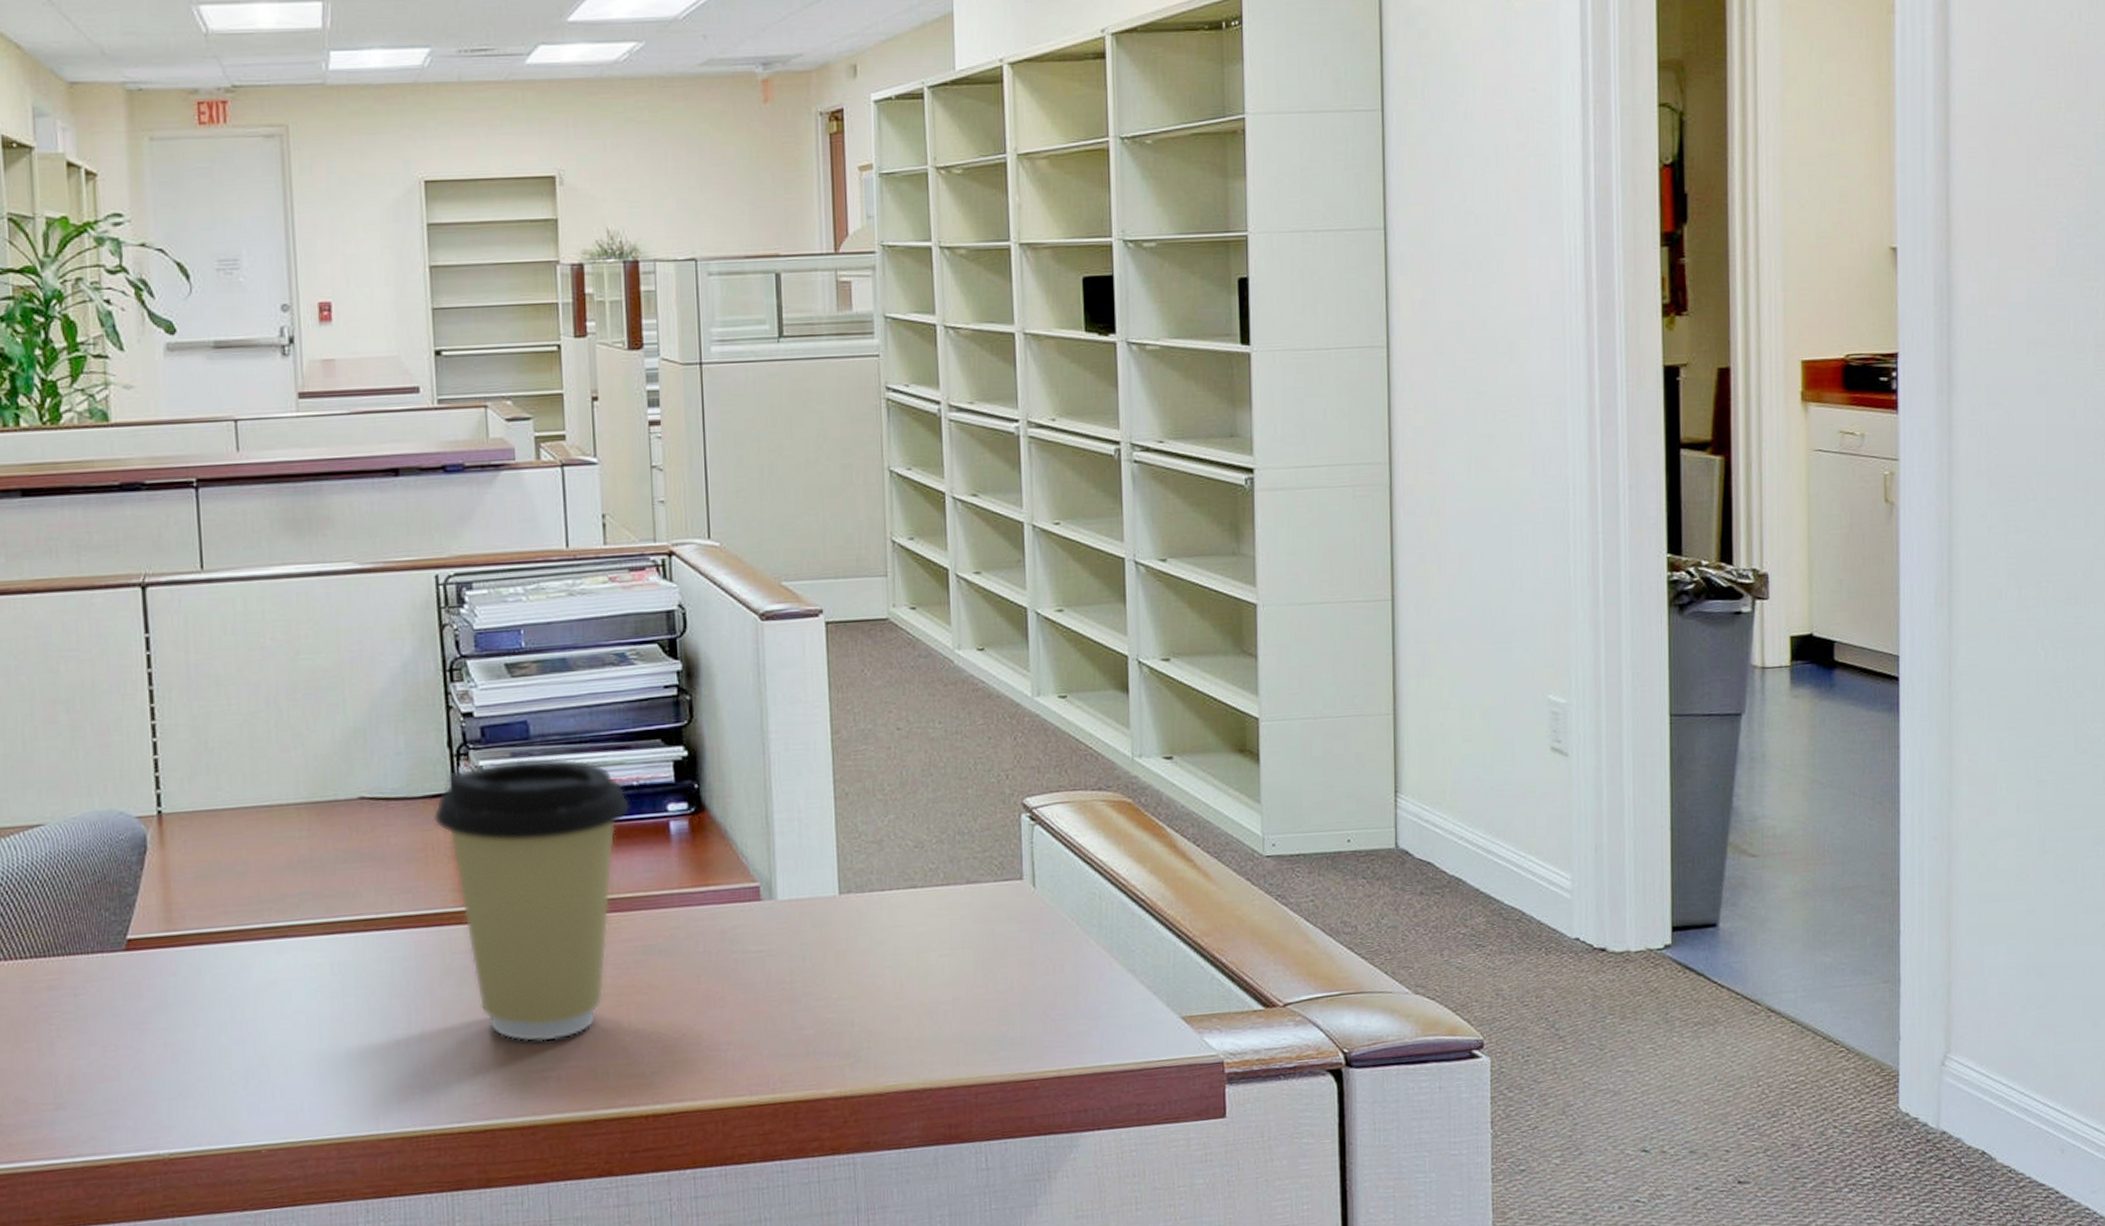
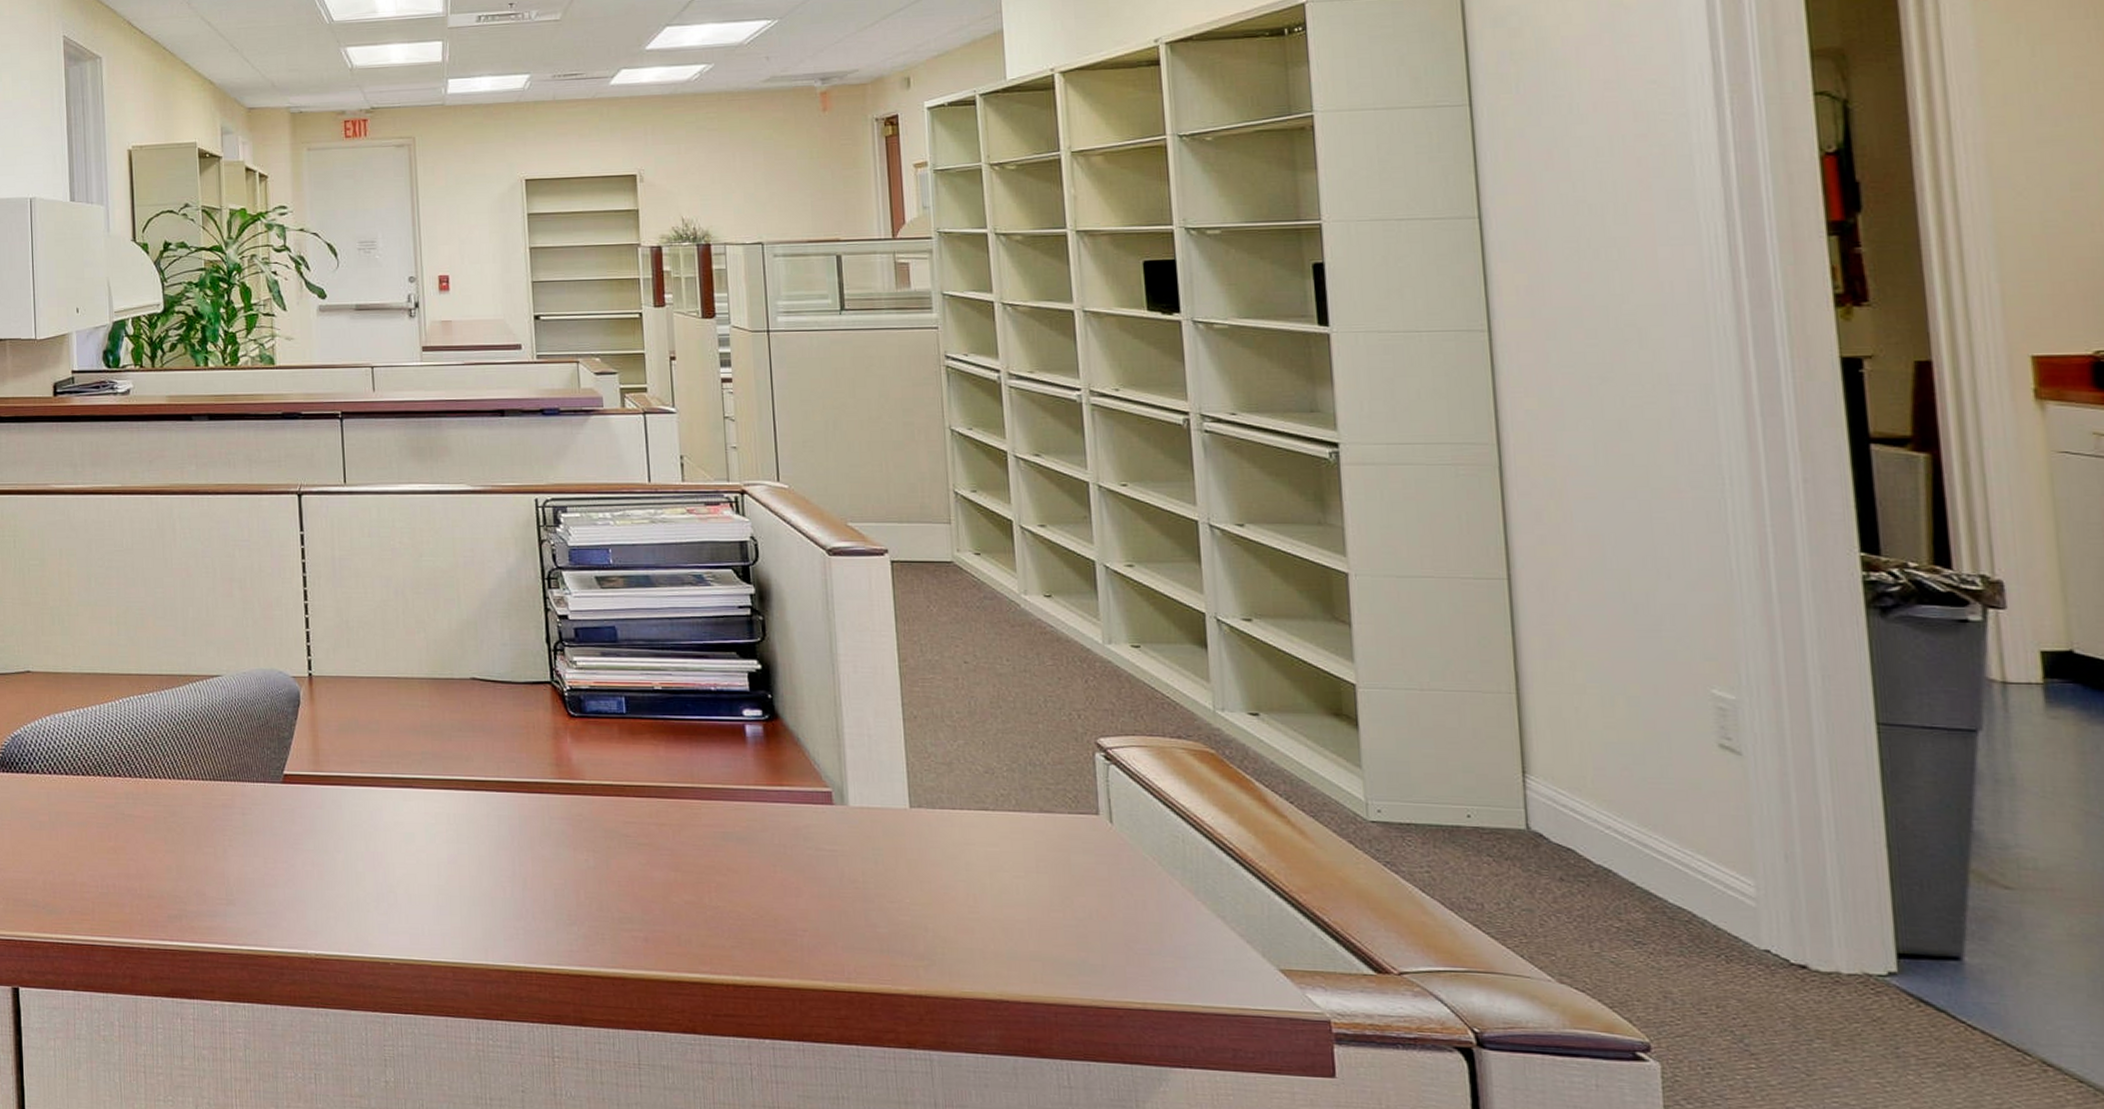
coffee cup: present [433,757,631,1043] -> none [534,658,709,906]

